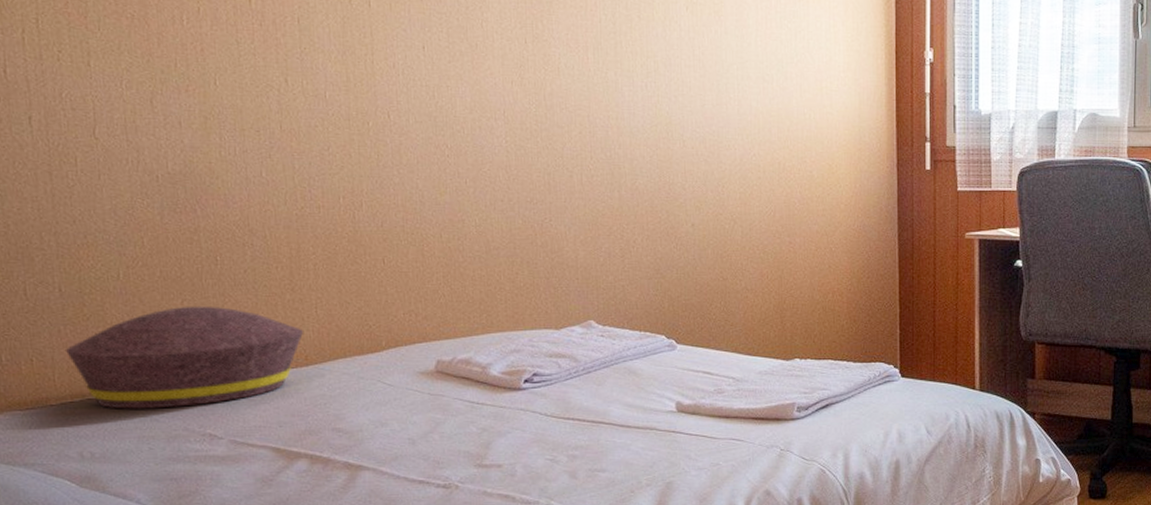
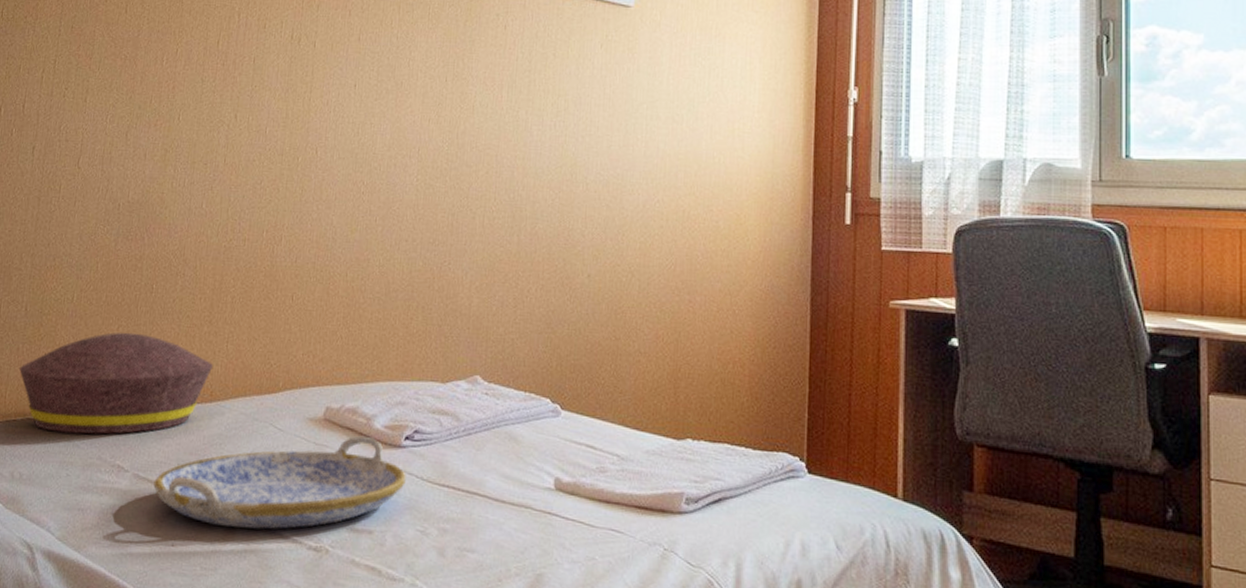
serving tray: none [255,383,530,478] -> present [153,435,406,530]

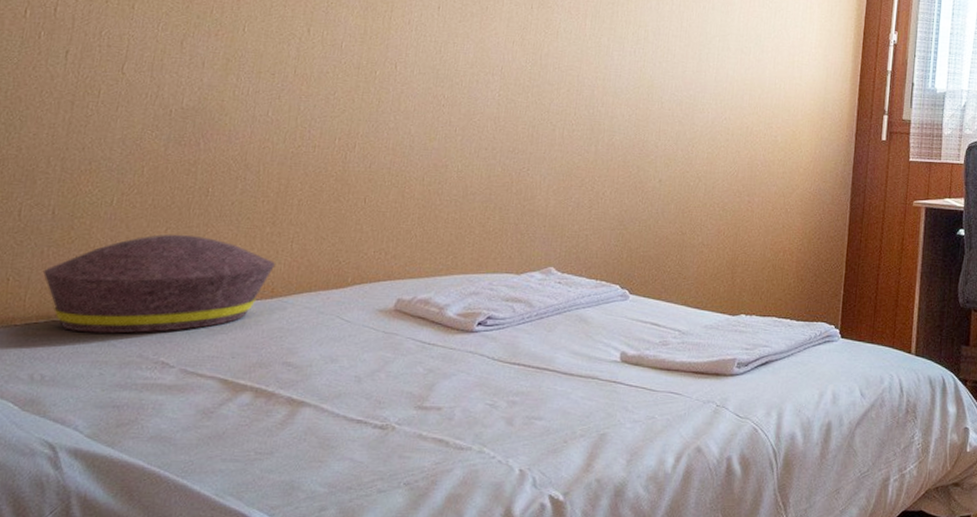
serving tray: present [153,435,406,530] -> none [203,323,477,414]

